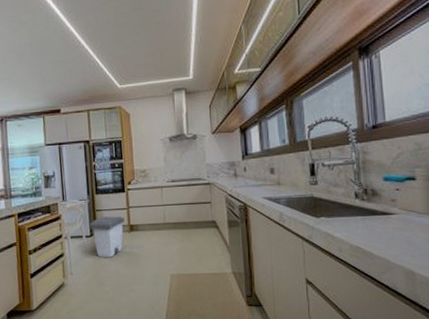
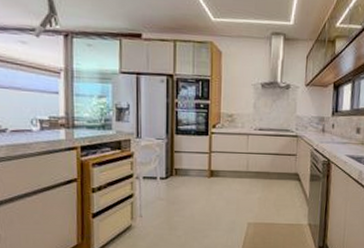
trash can: present [90,216,125,258] -> none [166,159,205,202]

